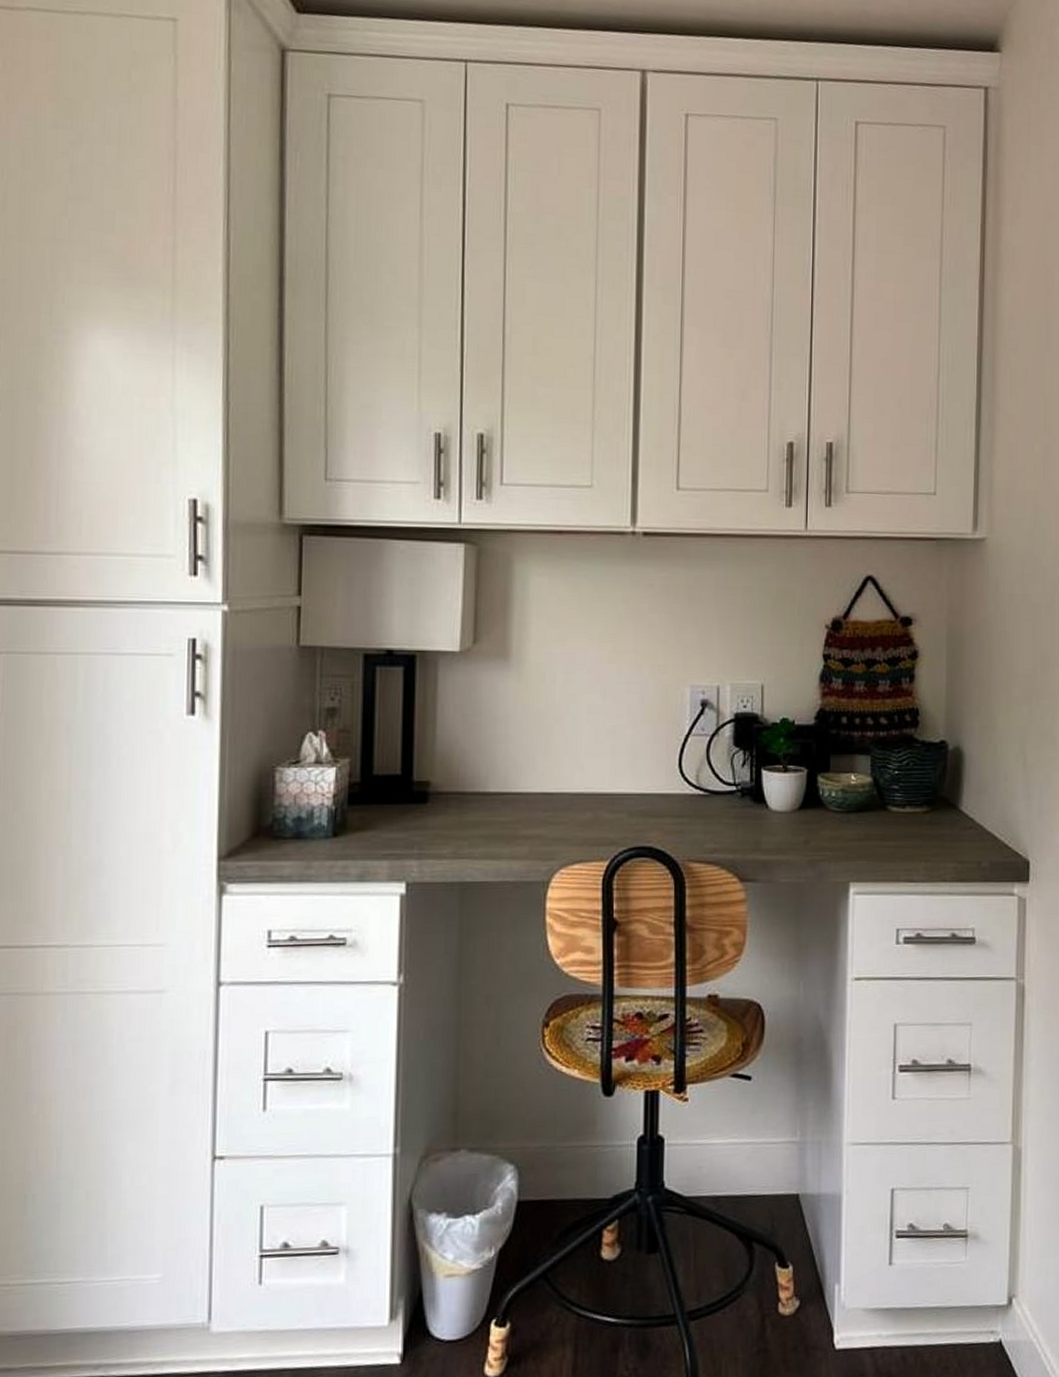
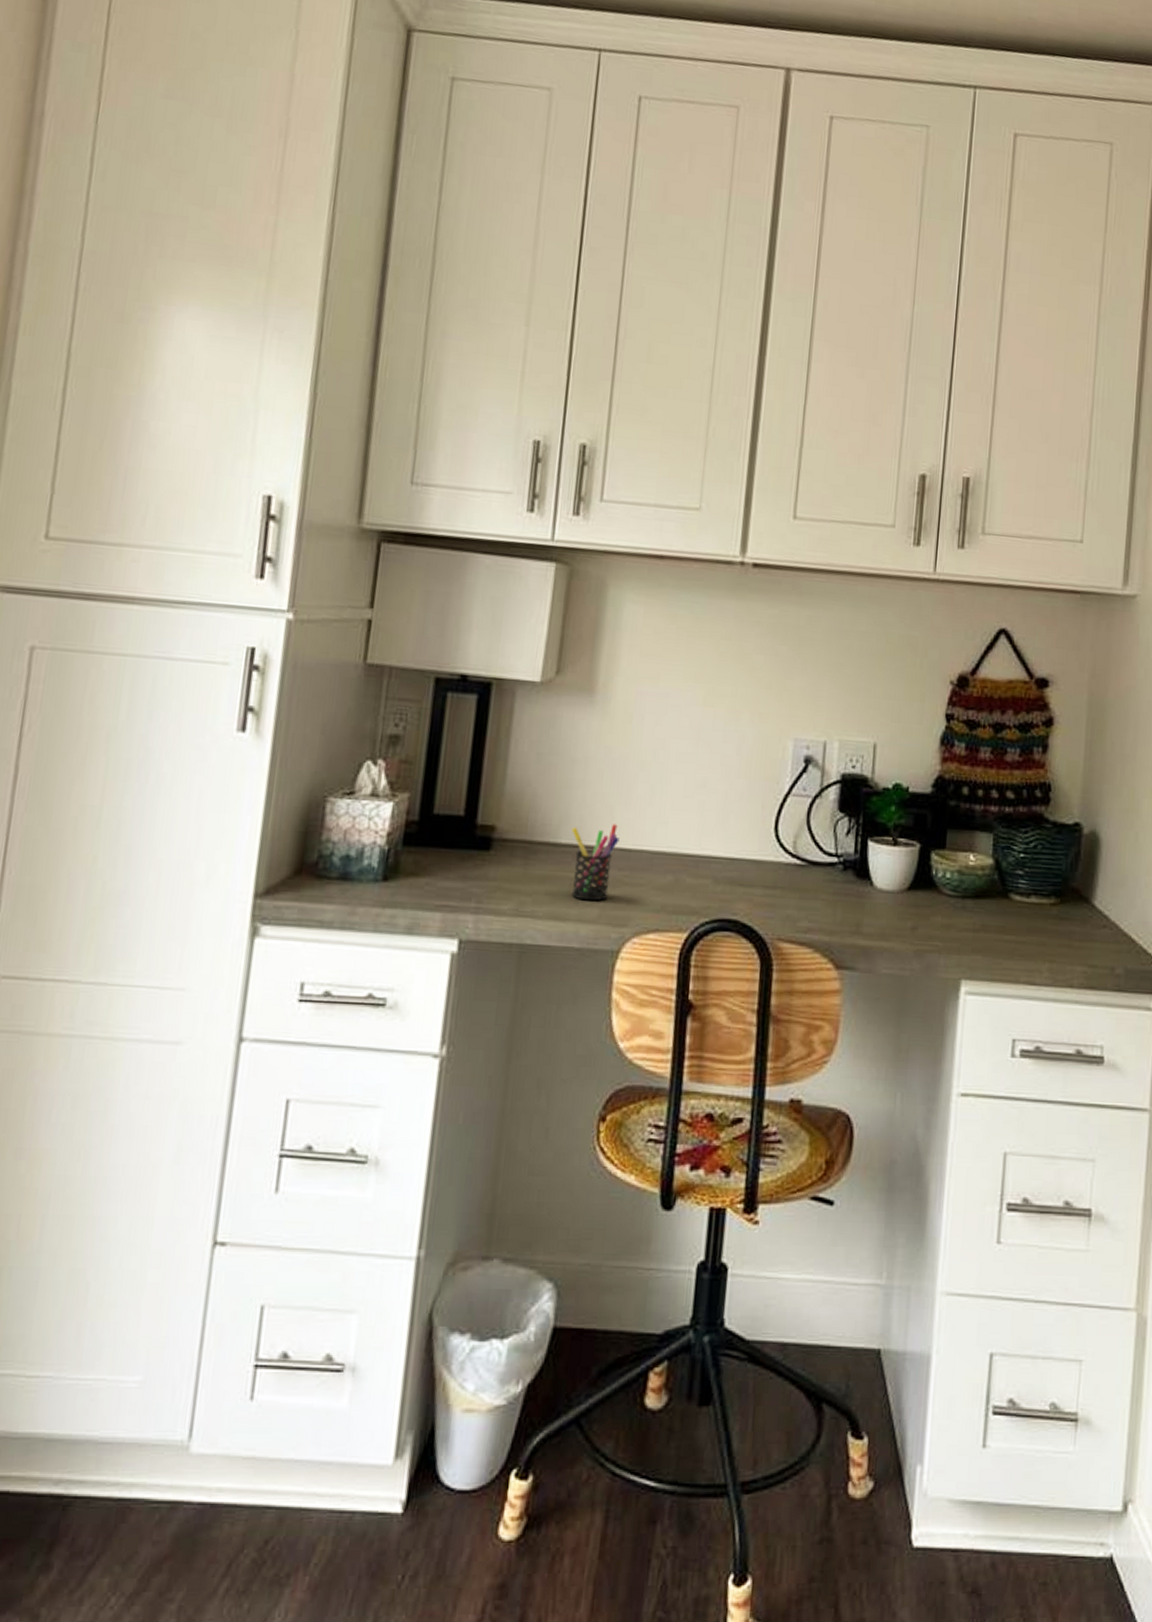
pen holder: none [499,772,542,840] -> present [571,824,620,901]

